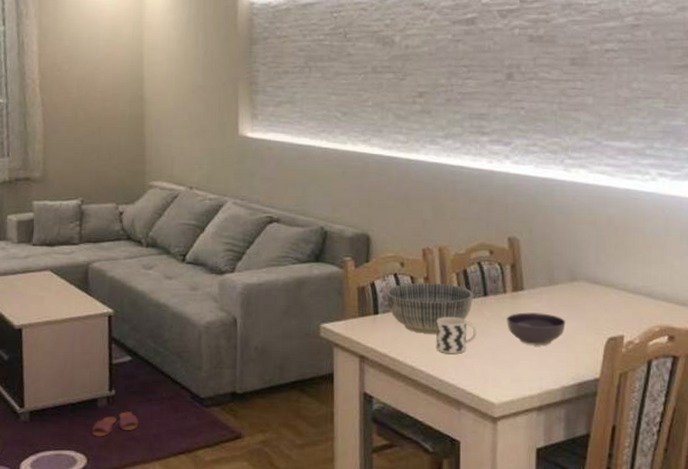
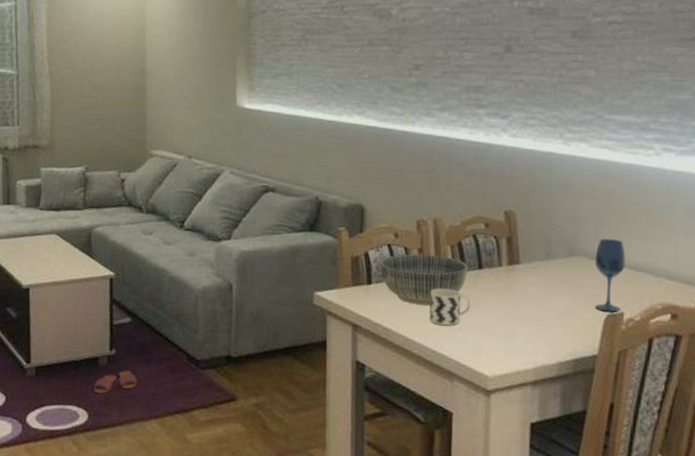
bowl: present [506,312,566,345] -> none [501,286,563,320]
wineglass: none [595,263,625,336] -> present [595,239,626,312]

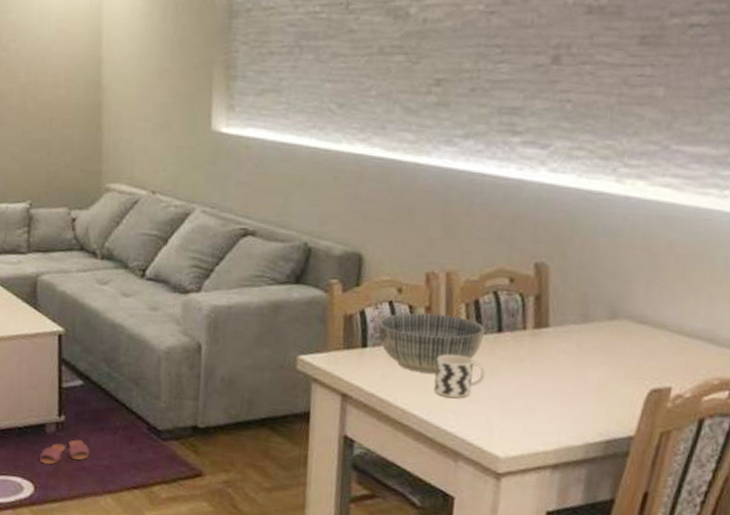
wineglass: present [595,239,626,312] -> none [637,299,681,387]

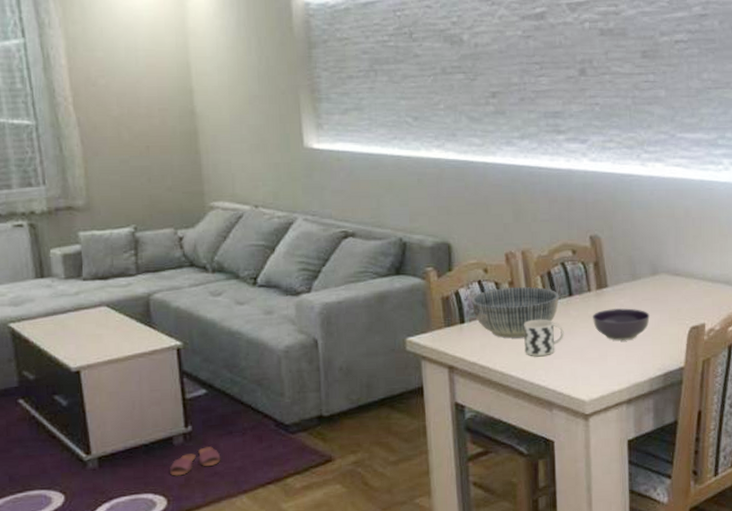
bowl: none [522,353,599,394] -> present [592,308,650,341]

